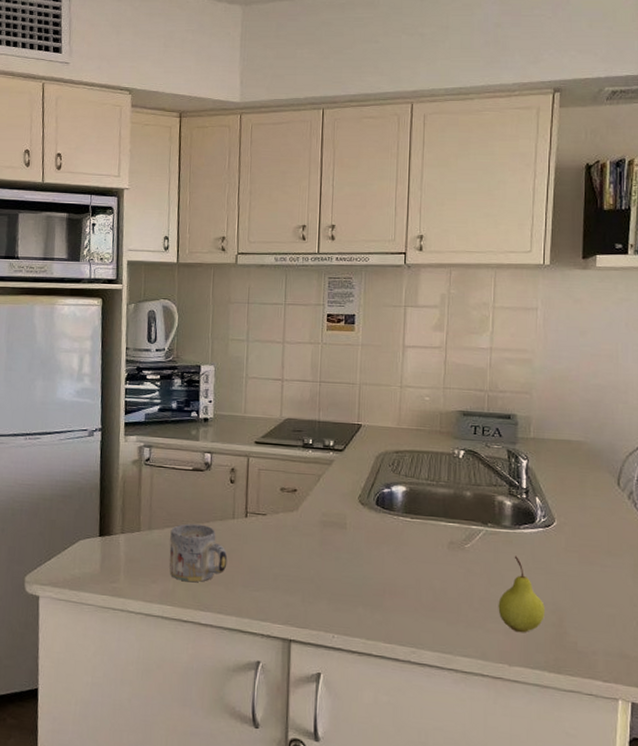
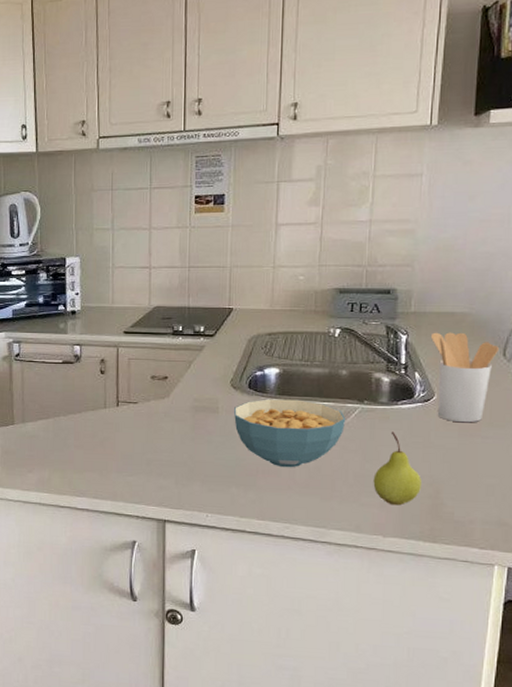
mug: present [169,523,228,582] -> none [43,415,101,470]
cereal bowl: none [362,517,471,589] -> present [234,399,346,468]
utensil holder: none [549,458,613,551] -> present [430,332,499,423]

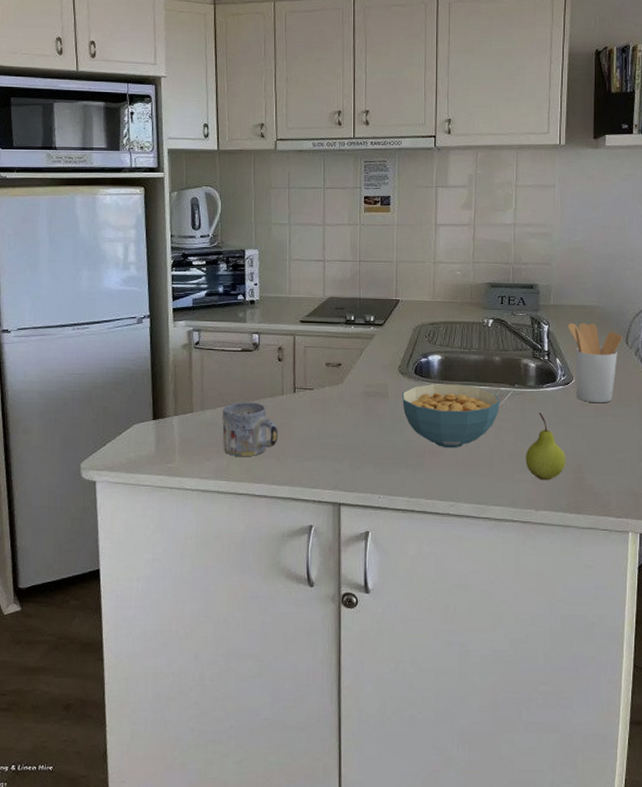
mug: none [43,415,101,470] -> present [222,402,278,457]

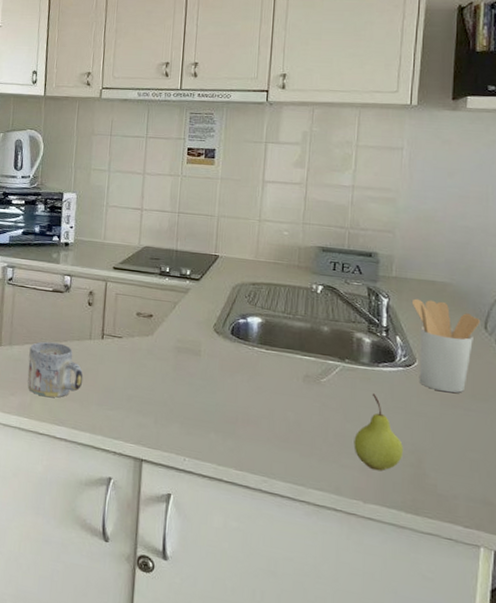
cereal bowl: present [402,384,500,448] -> none [216,347,327,420]

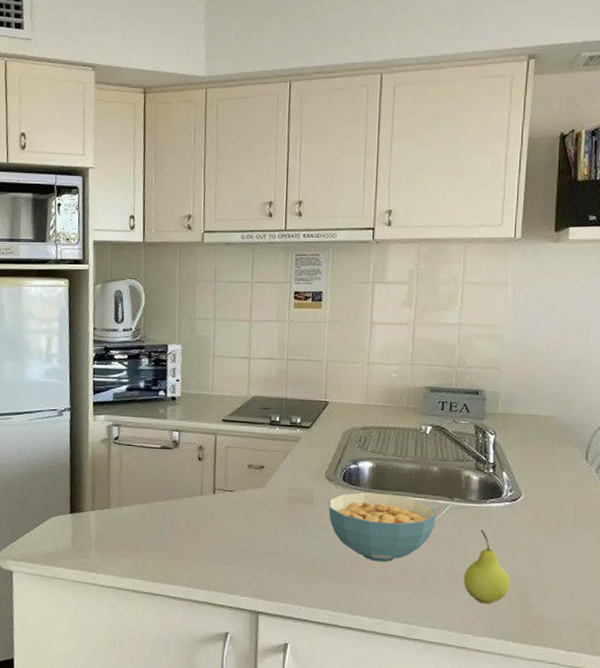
mug: present [27,341,84,398] -> none [139,500,196,557]
cereal bowl: none [216,347,327,420] -> present [328,492,437,563]
utensil holder: present [411,298,480,393] -> none [517,433,581,524]

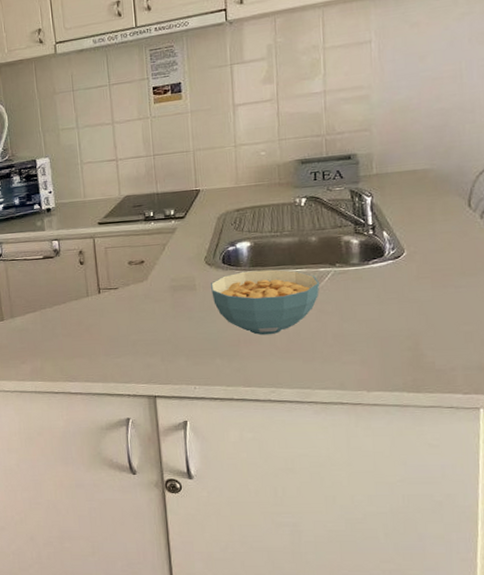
fruit: present [463,529,510,605] -> none [352,290,400,361]

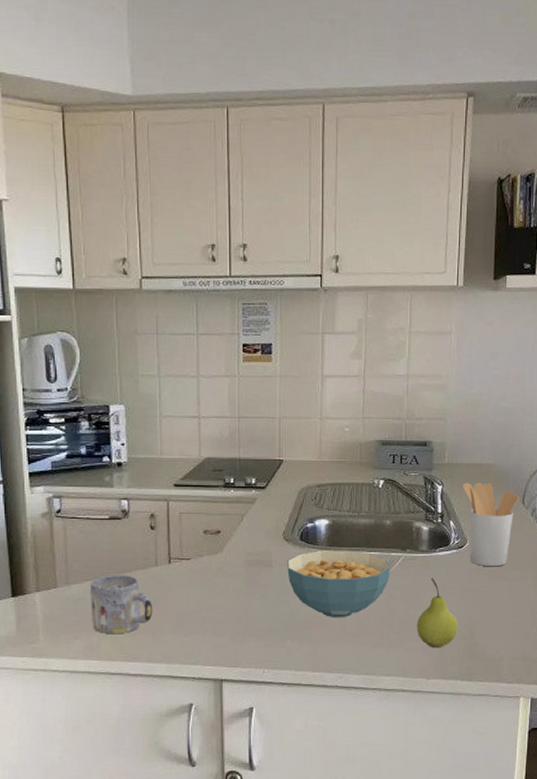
mug: none [31,306,88,359] -> present [90,575,153,635]
fruit: none [352,290,400,361] -> present [417,578,458,648]
utensil holder: none [394,188,463,275] -> present [462,482,519,567]

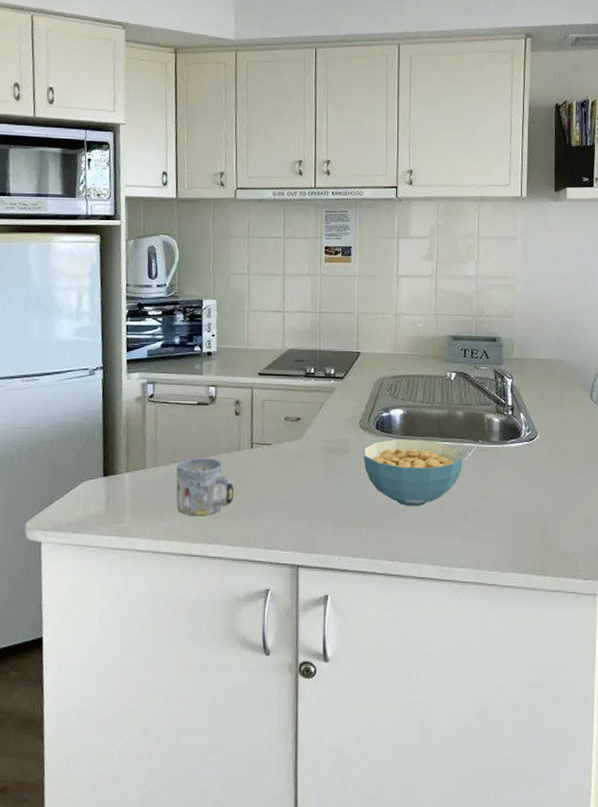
fruit: present [417,578,458,648] -> none [490,469,531,541]
utensil holder: present [462,482,519,567] -> none [531,377,587,460]

